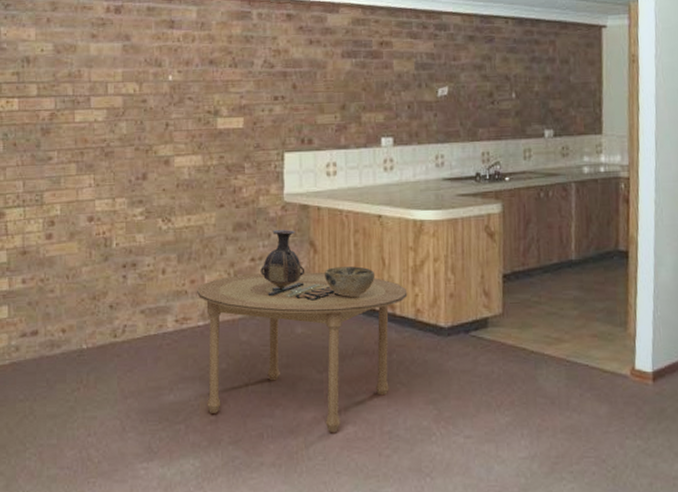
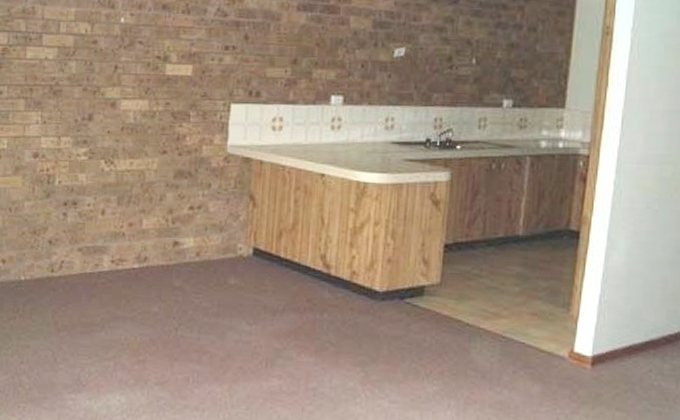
dining table: present [197,272,408,432] -> none [134,222,345,384]
vase: present [260,230,305,289] -> none [198,181,243,239]
decorative bowl: present [325,266,376,297] -> none [262,222,313,254]

